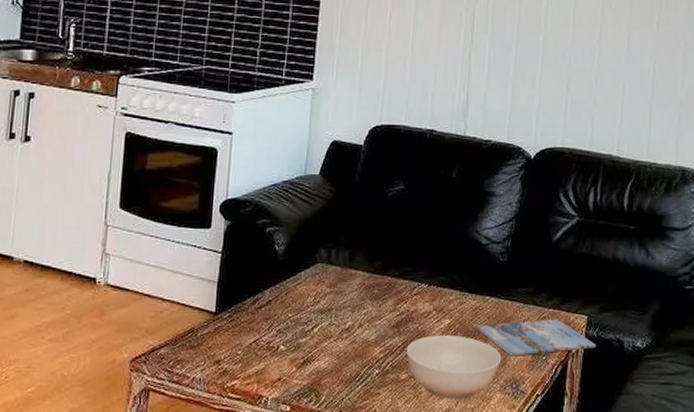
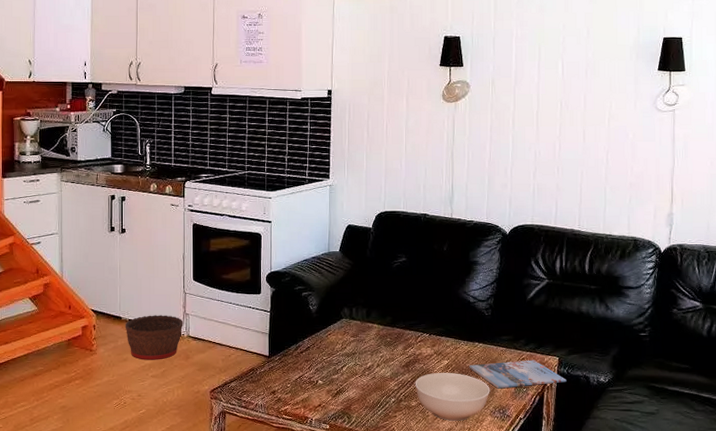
basket: none [16,255,101,317] -> present [125,315,183,360]

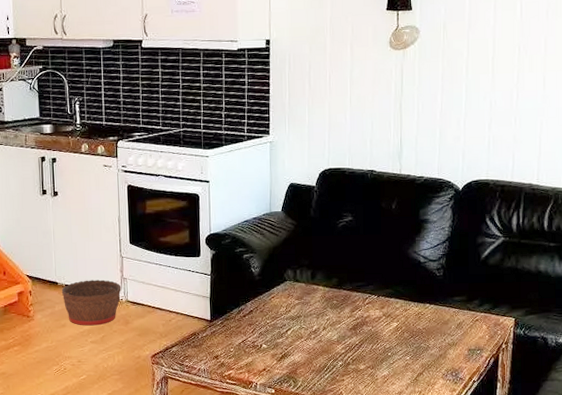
bowl: present [415,372,490,421] -> none [363,334,442,384]
magazine: present [469,360,567,389] -> none [419,321,523,351]

